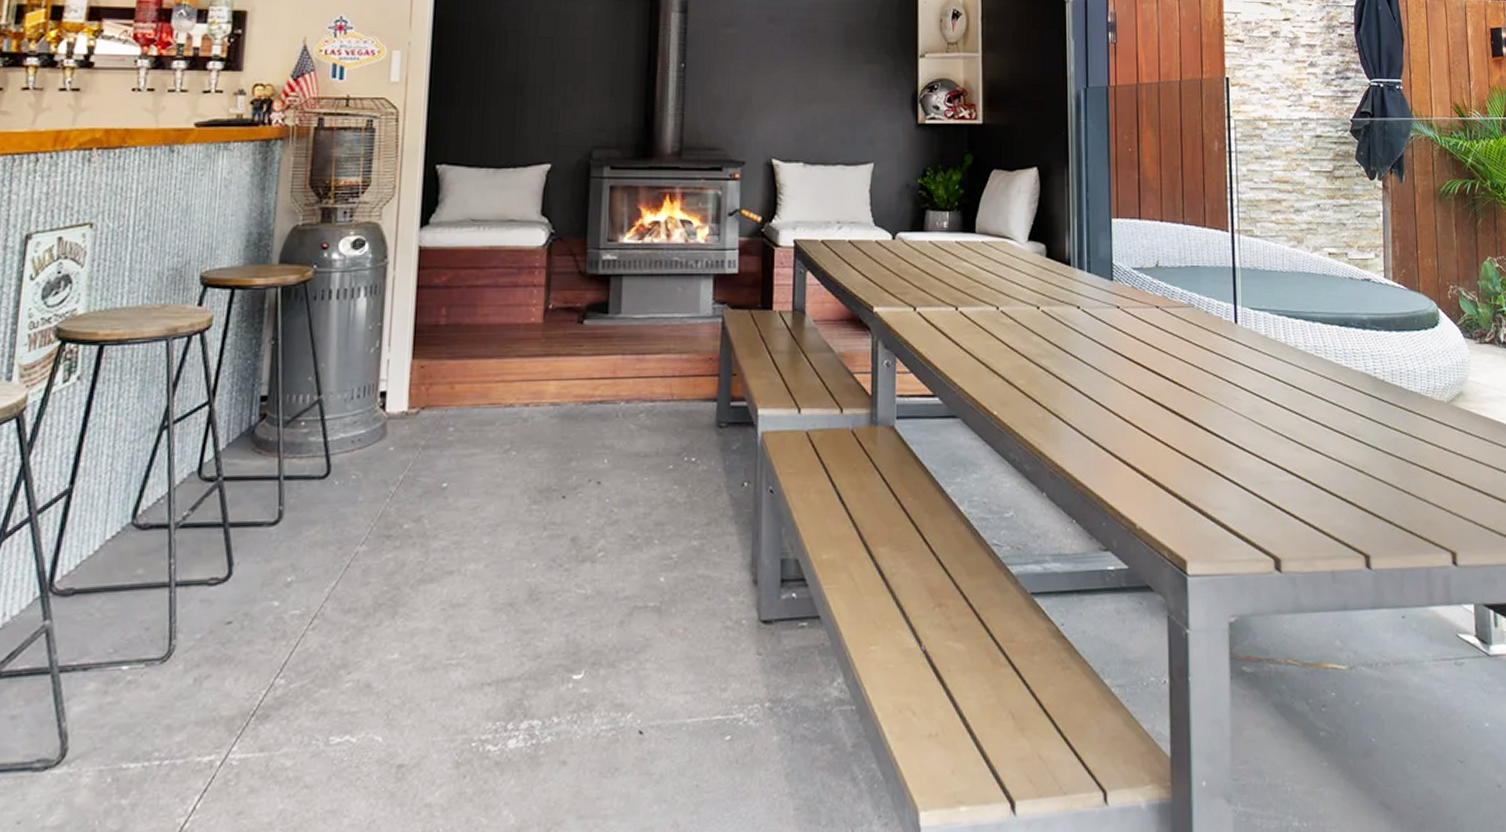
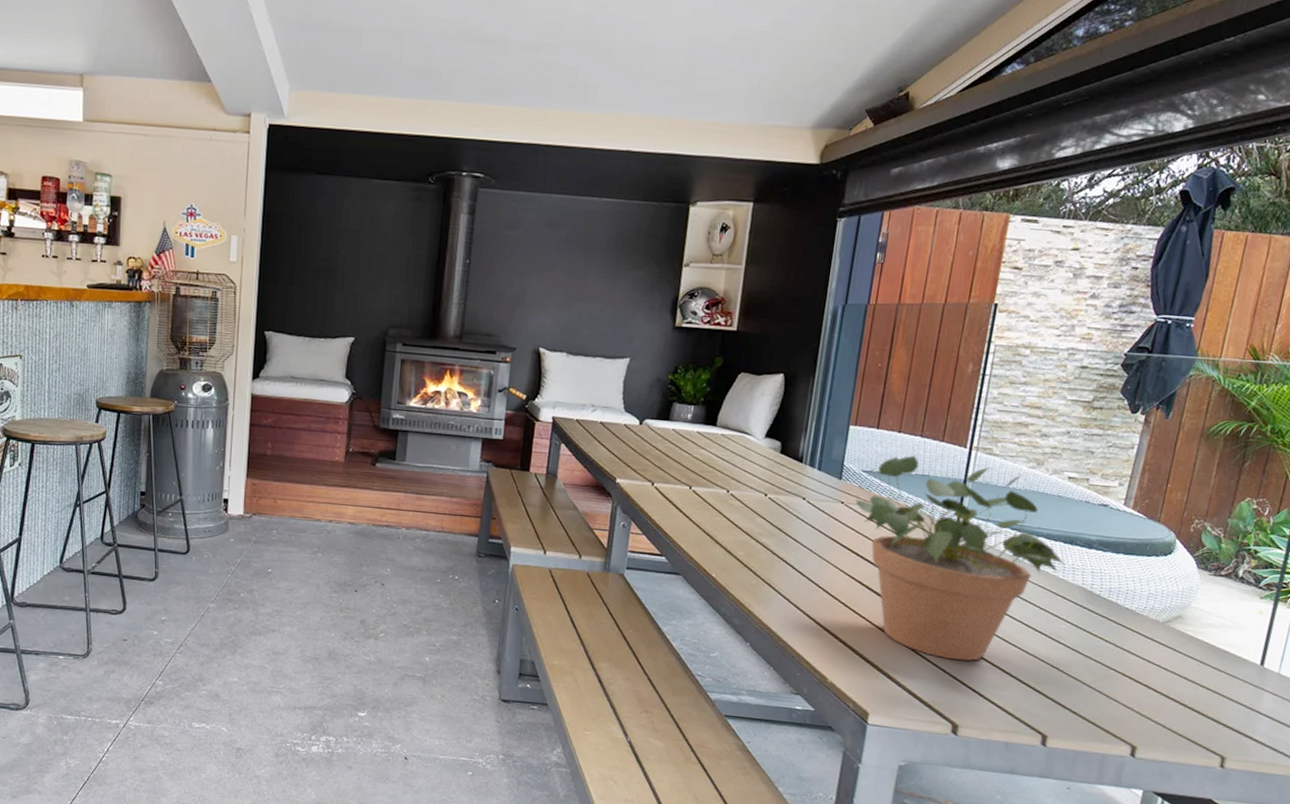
potted plant: none [1131,245,1345,480] -> present [855,455,1065,662]

